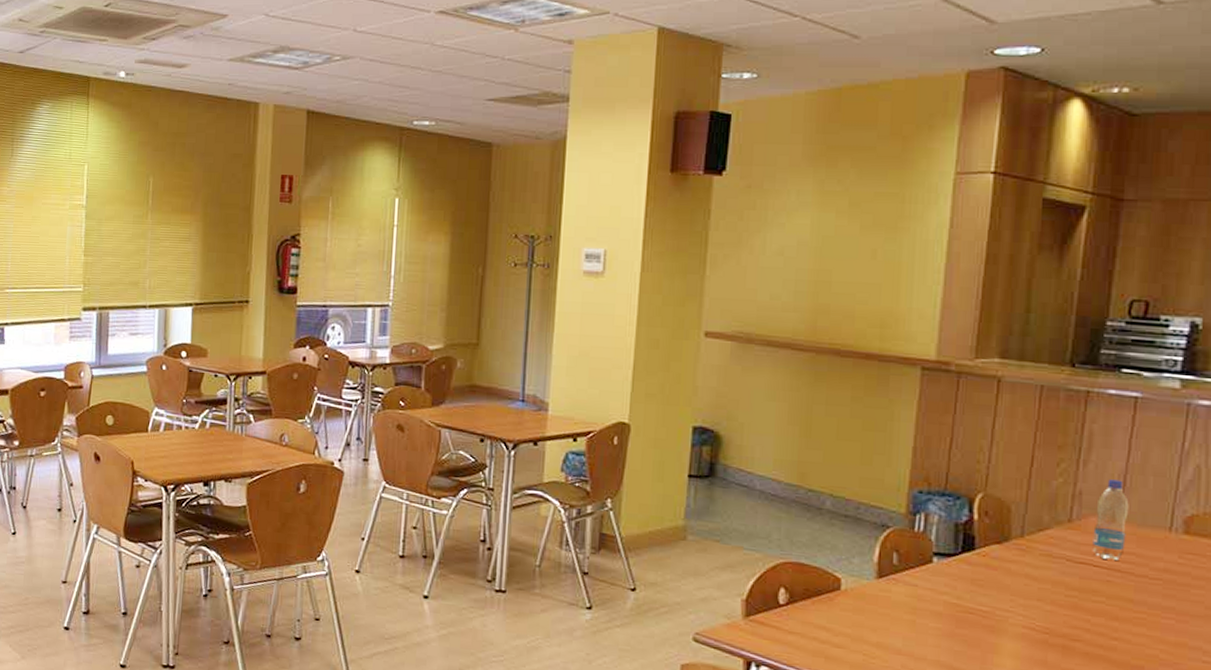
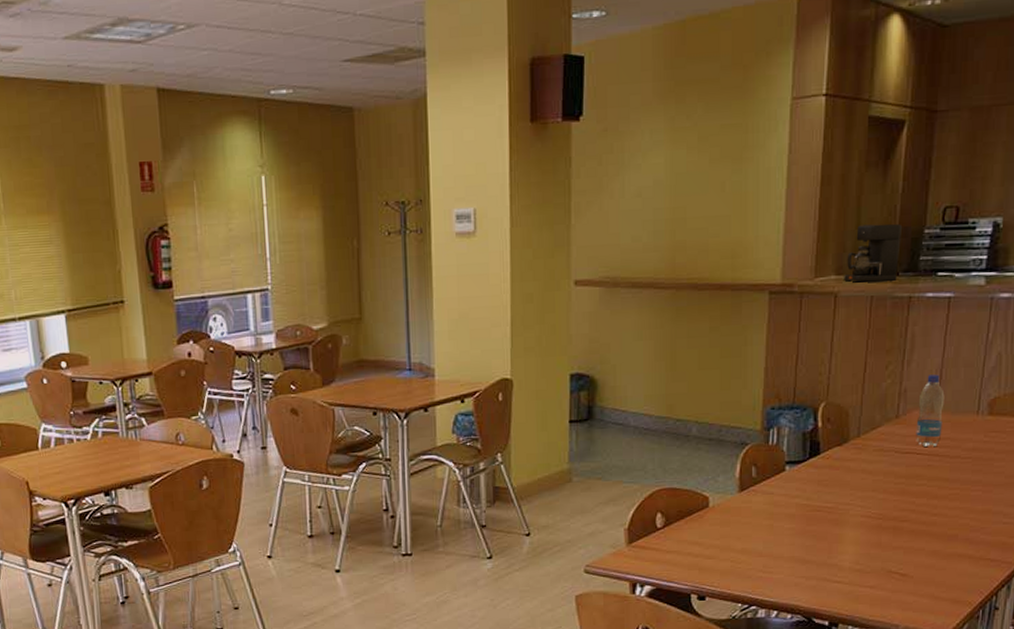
coffee maker: none [1009,309,1081,373] -> present [844,223,903,283]

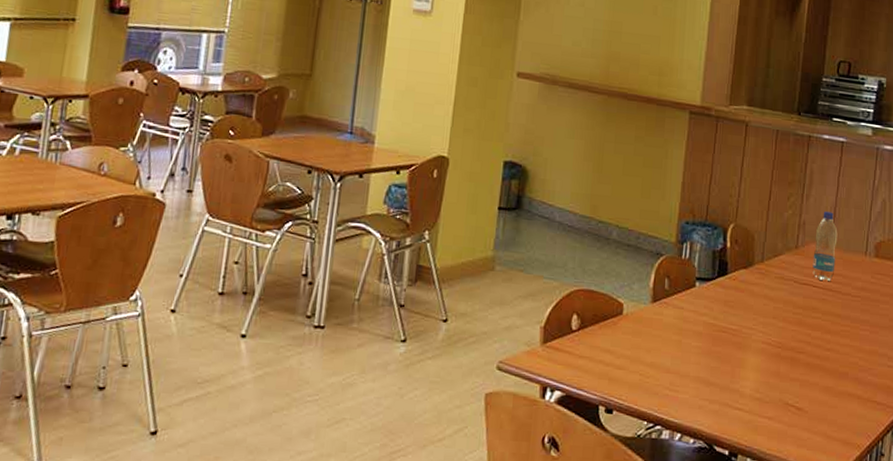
coffee maker: present [844,223,903,283] -> none [754,64,805,120]

